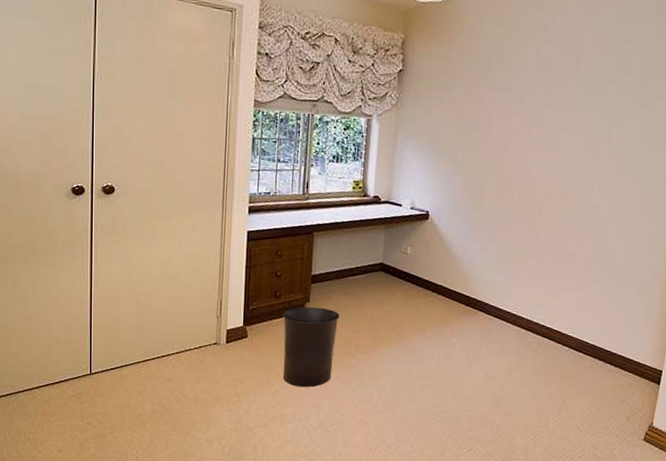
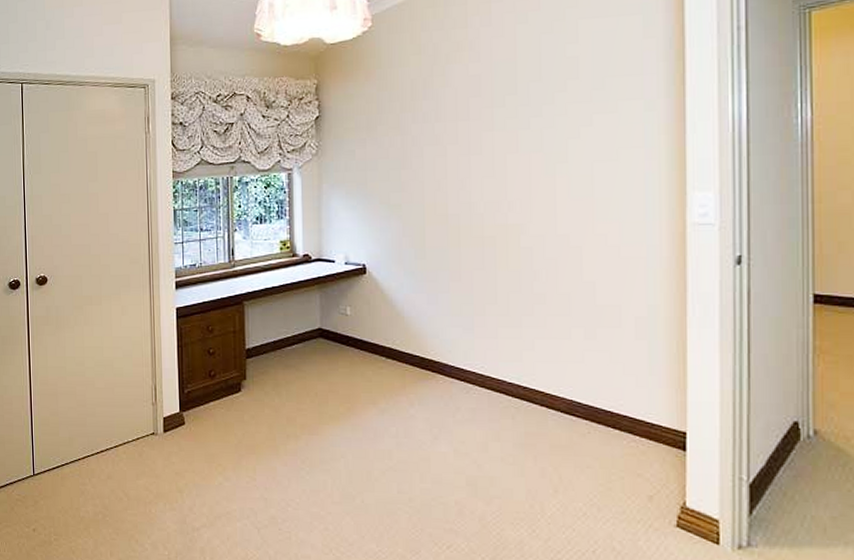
waste bin: present [282,307,340,387] -> none [219,384,280,477]

